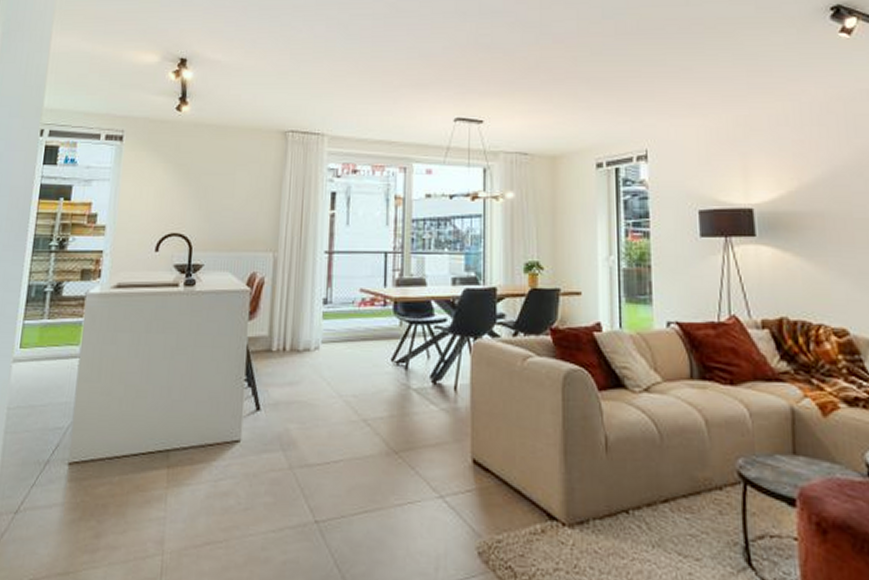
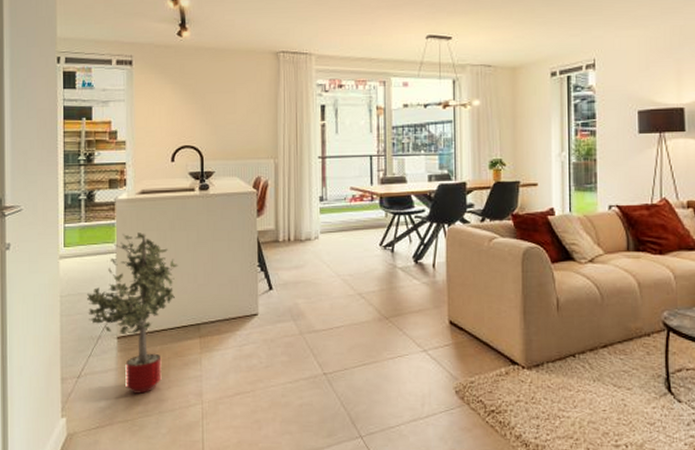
potted tree: none [37,334,151,538] -> present [86,233,178,394]

